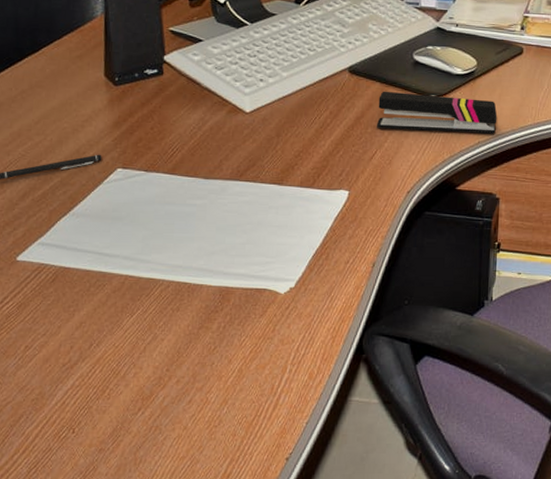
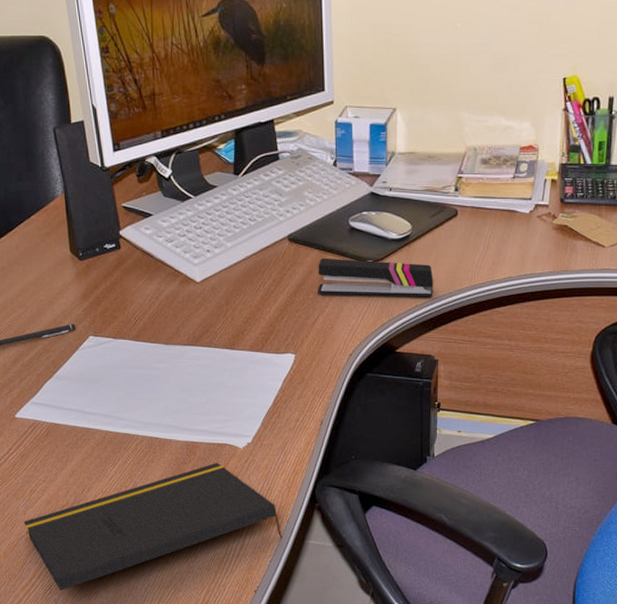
notepad: none [12,310,323,469] -> present [24,462,282,591]

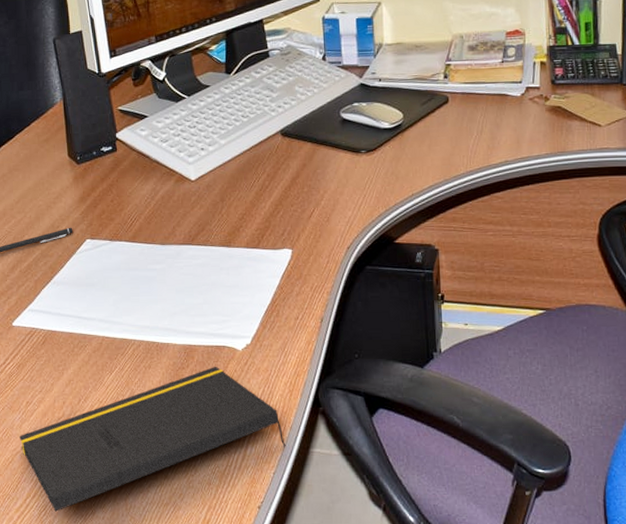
stapler: present [317,258,434,297] -> none [311,150,429,188]

